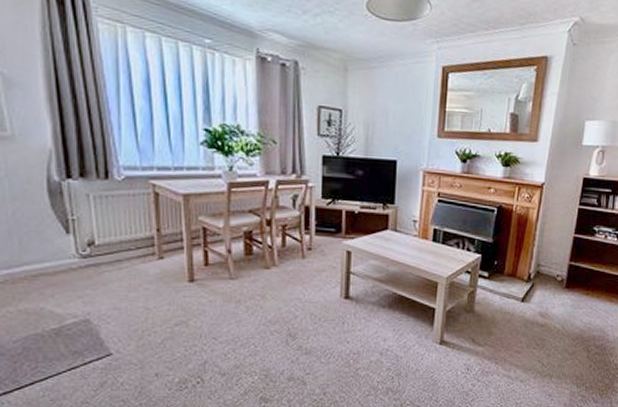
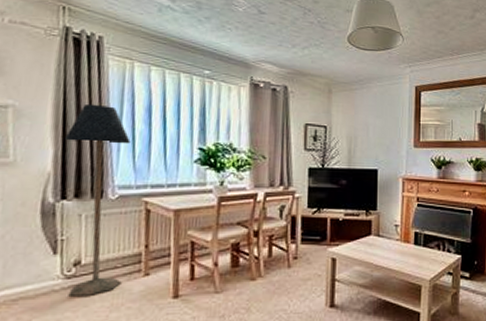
floor lamp: none [62,74,137,275] -> present [65,103,131,296]

